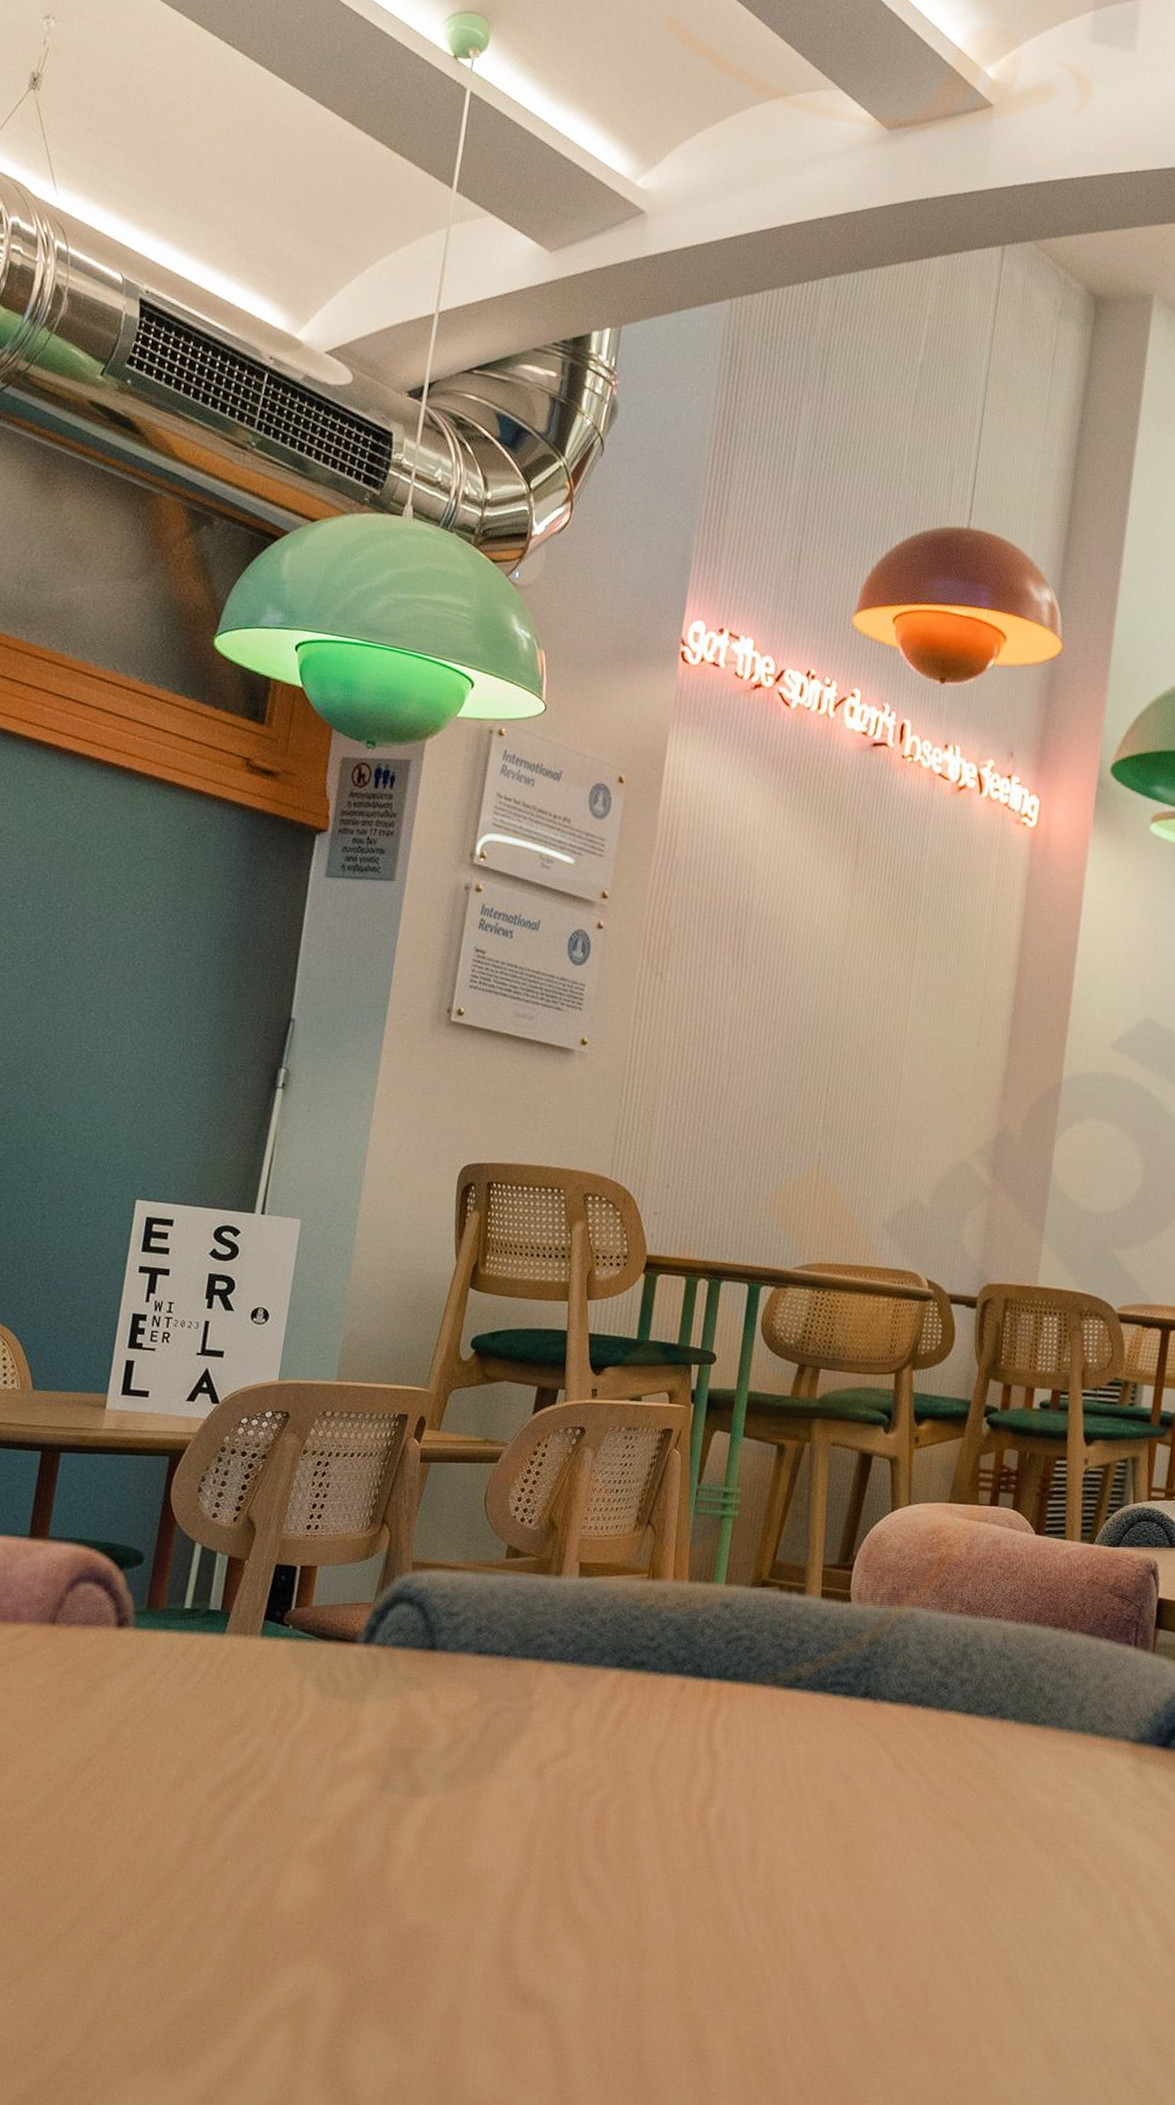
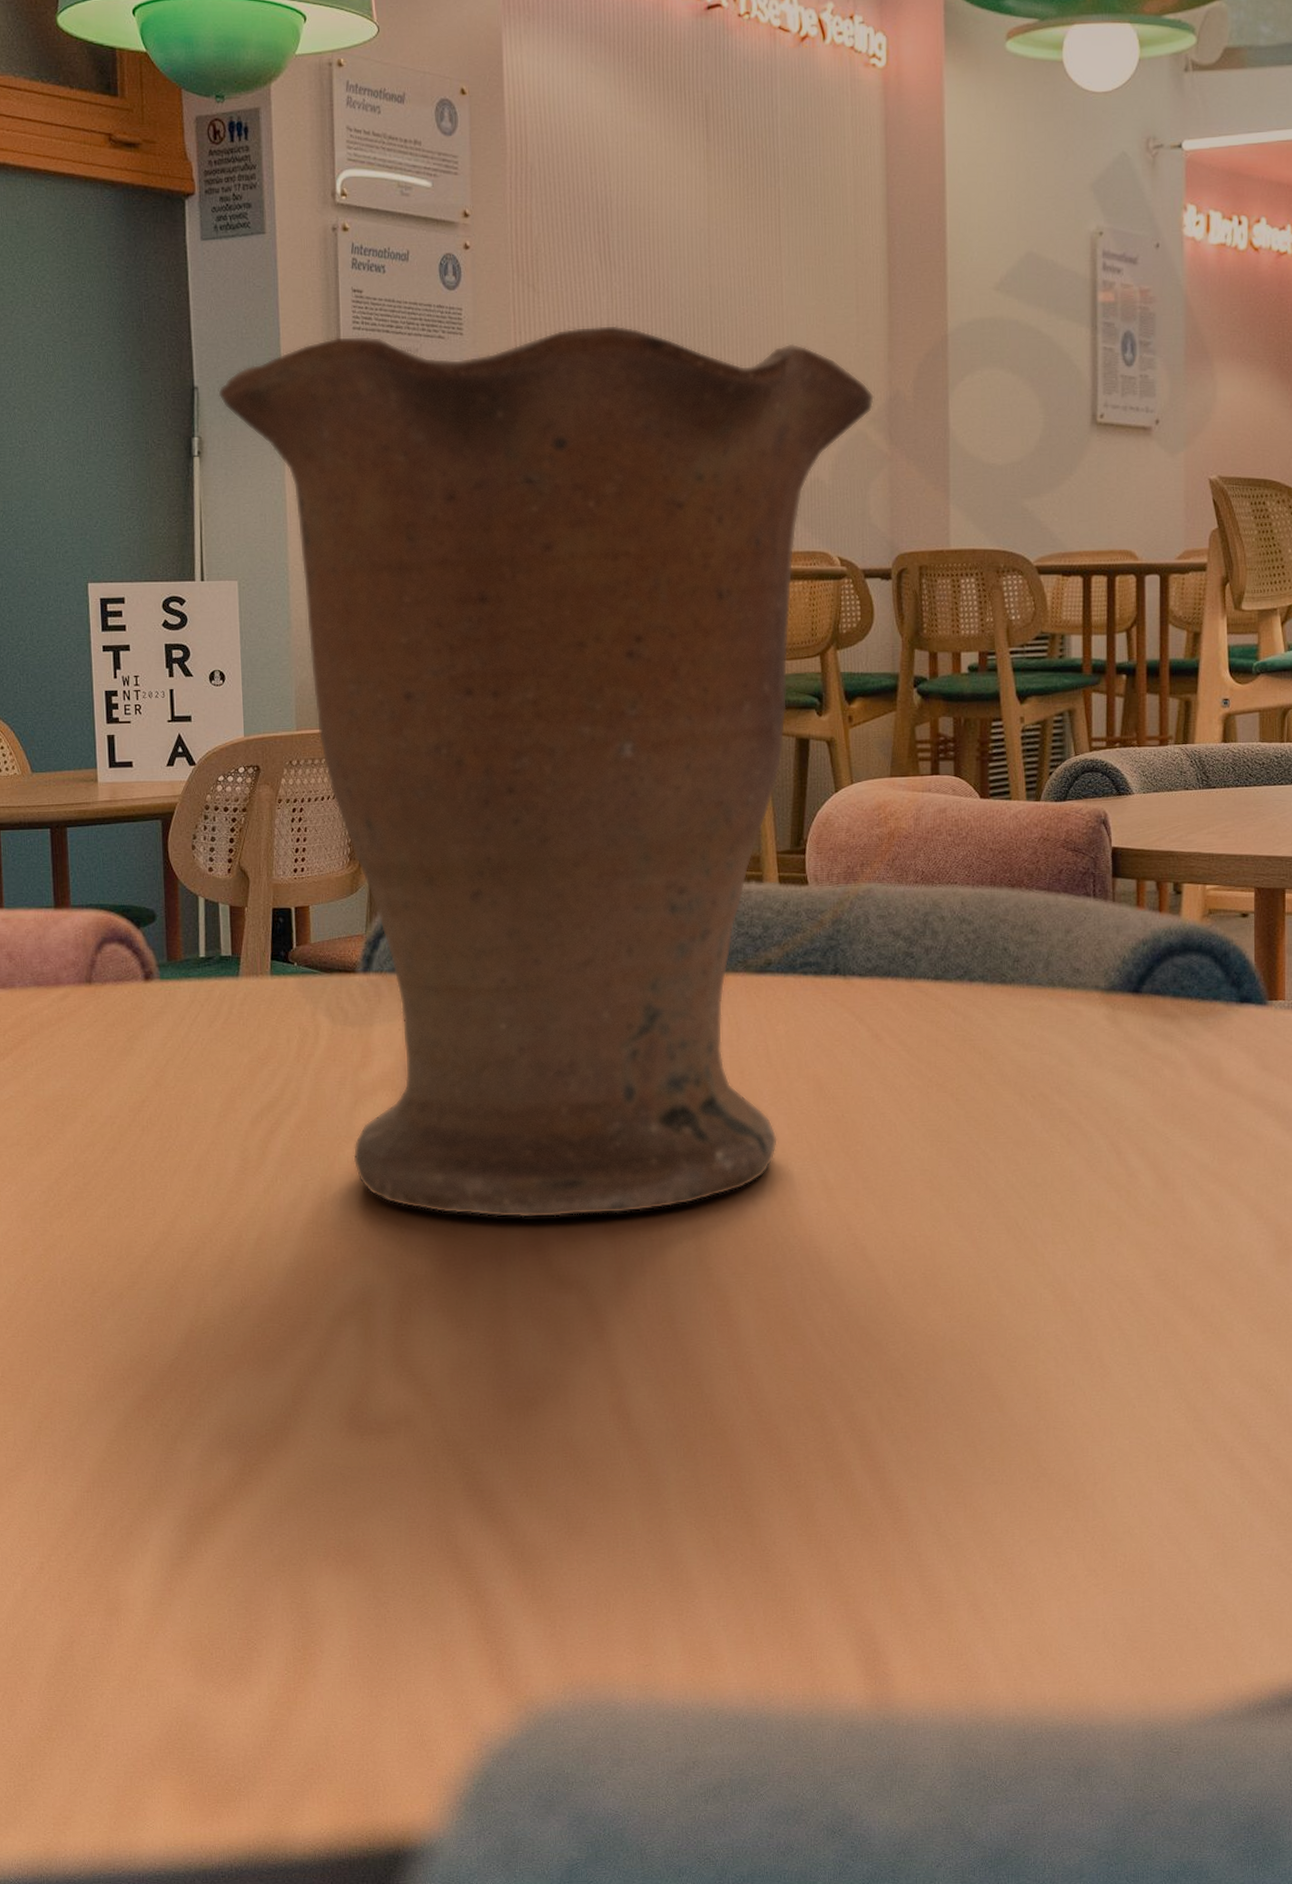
vase: none [315,992,984,1931] -> present [218,324,875,1218]

